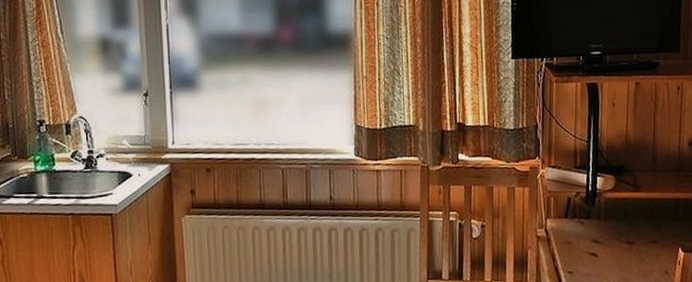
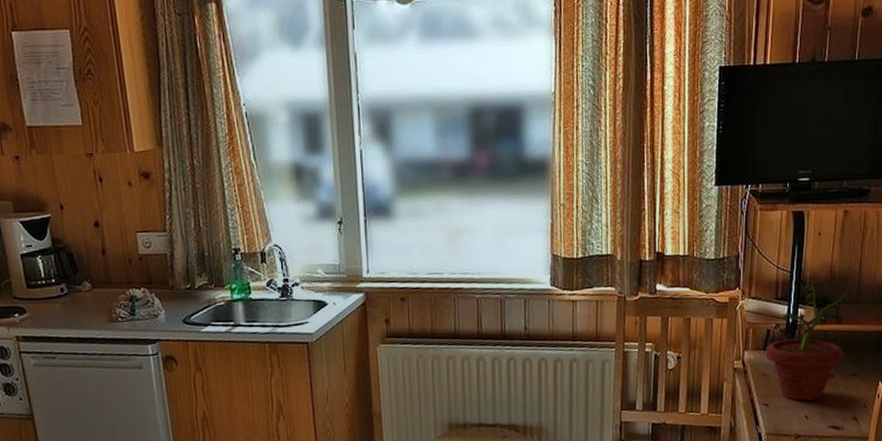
potted plant: none [568,149,651,268] -> present [766,280,855,401]

